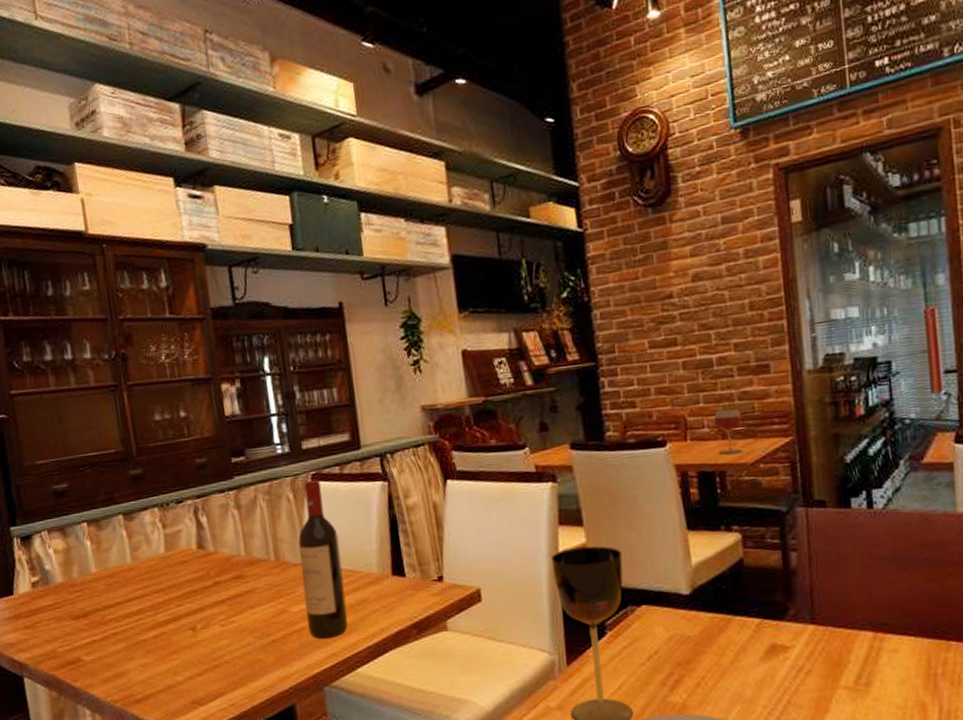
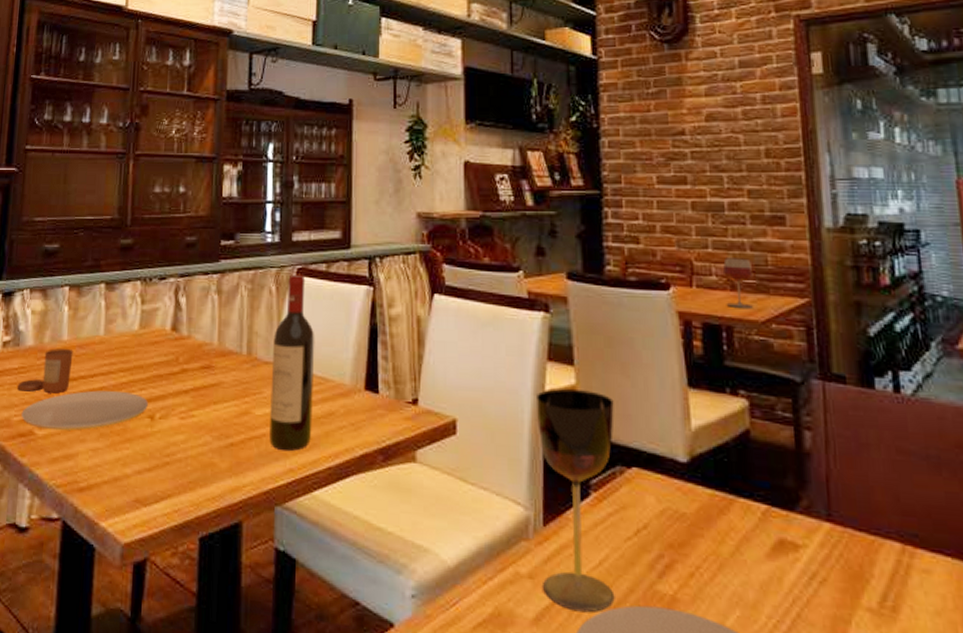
candle: none [55,580,107,625] -> present [17,348,73,393]
plate: none [65,610,188,655] -> present [21,390,148,431]

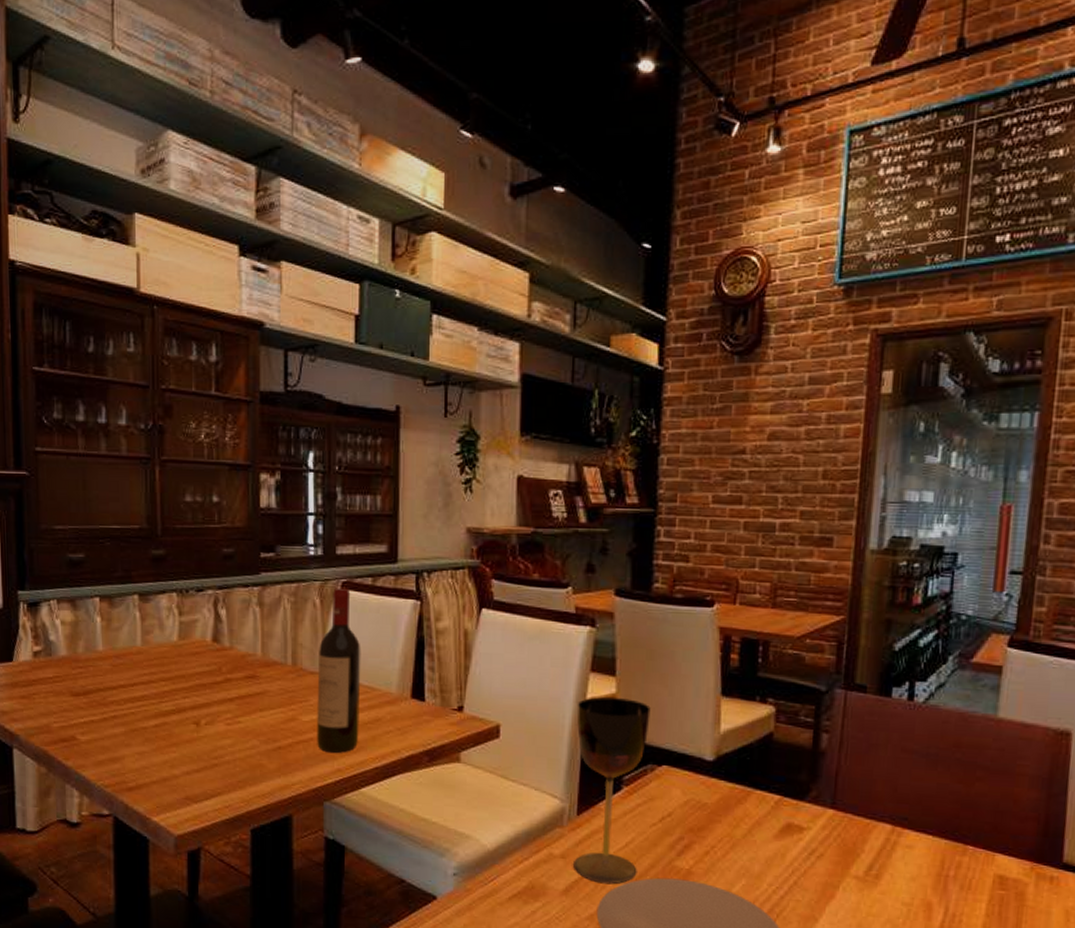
candle: present [17,348,73,393] -> none [54,658,110,701]
plate: present [21,390,148,431] -> none [61,698,192,736]
wineglass: present [723,258,754,308] -> none [765,577,796,624]

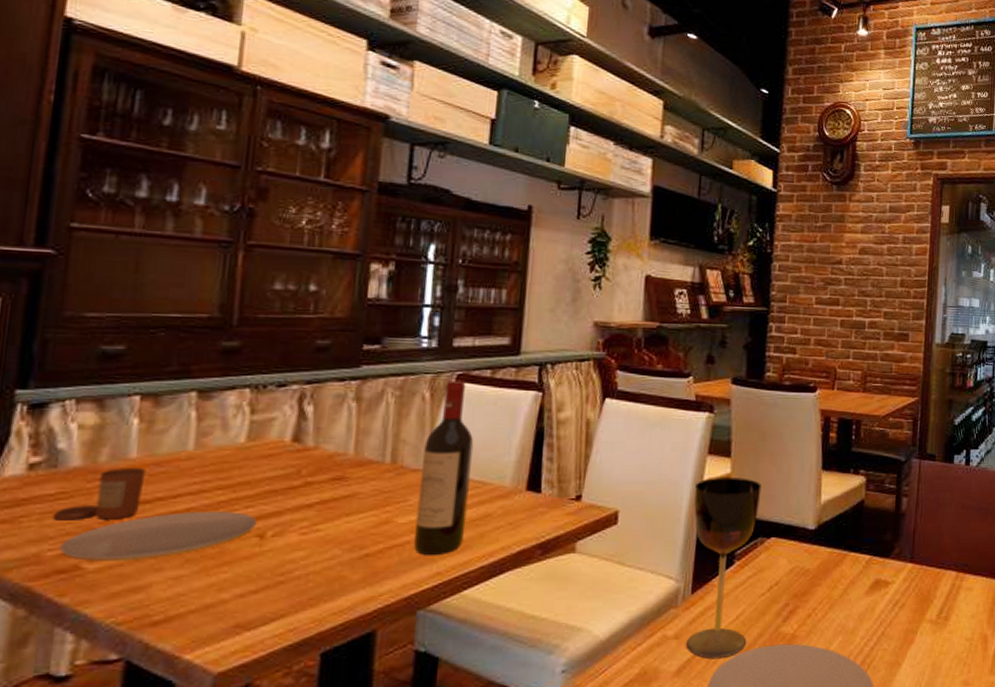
candle: none [54,658,110,701] -> present [53,468,146,521]
plate: none [61,698,192,736] -> present [59,512,256,562]

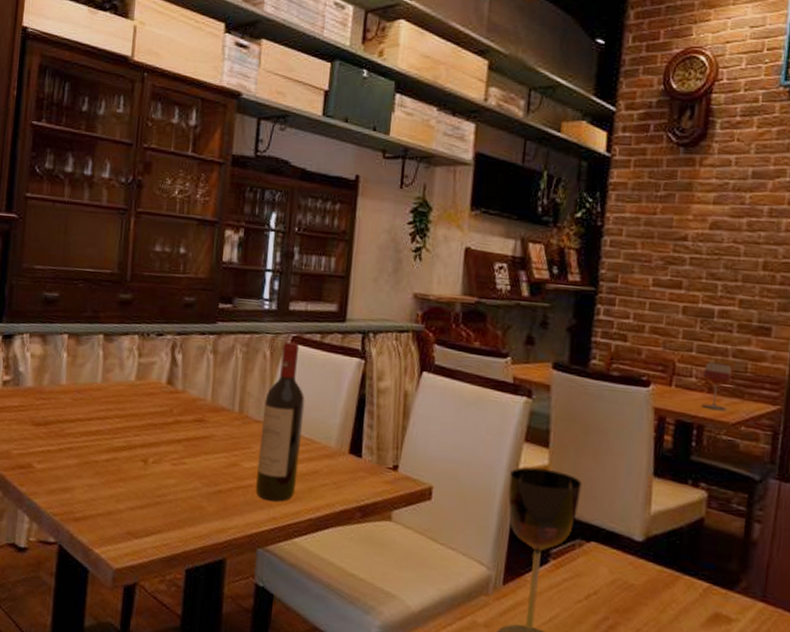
candle: present [53,468,146,521] -> none [17,391,71,432]
plate: present [59,512,256,562] -> none [20,432,142,467]
wineglass: none [858,366,881,406] -> present [701,362,733,410]

